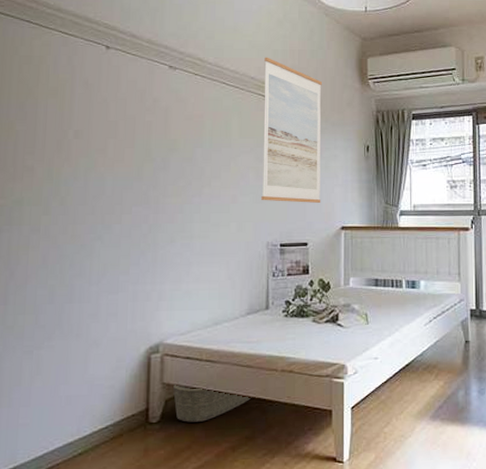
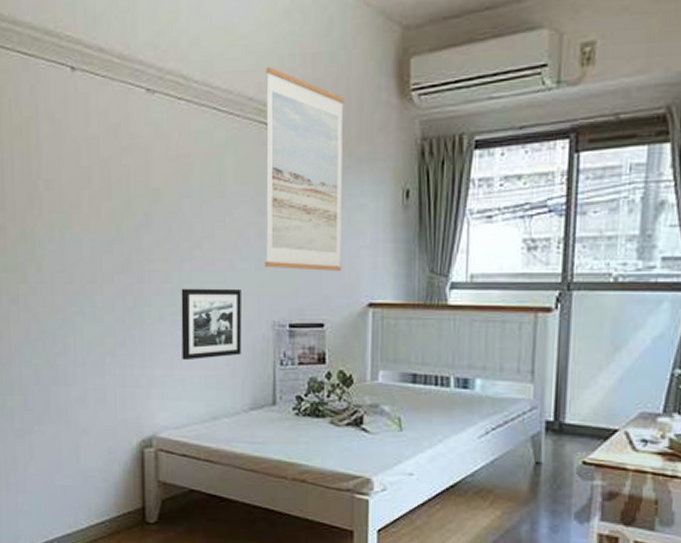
basket: present [173,382,252,422] -> none [170,481,258,528]
picture frame: none [189,217,242,276] -> present [181,288,242,361]

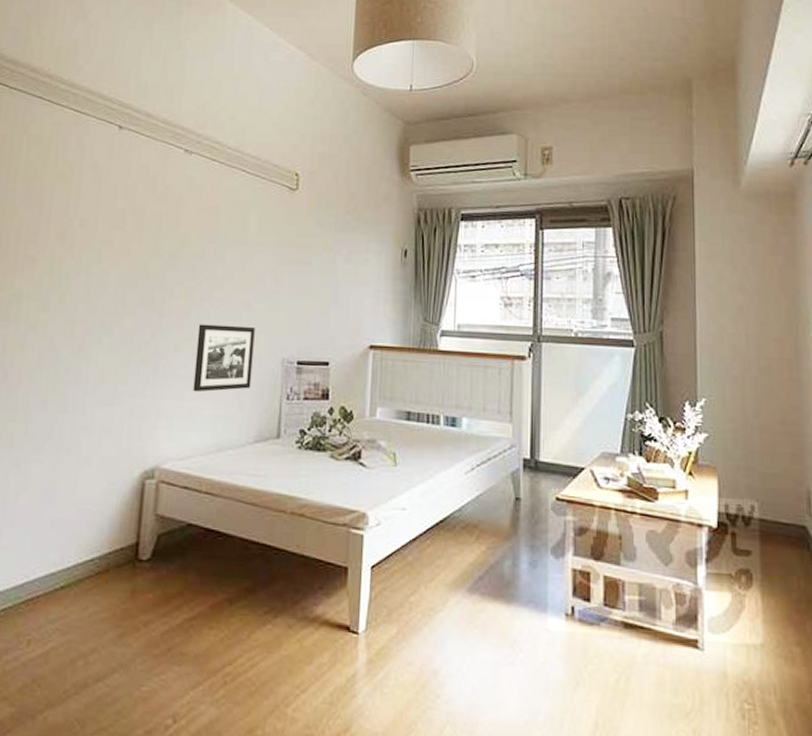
wall art: present [265,66,344,271] -> none [278,142,355,315]

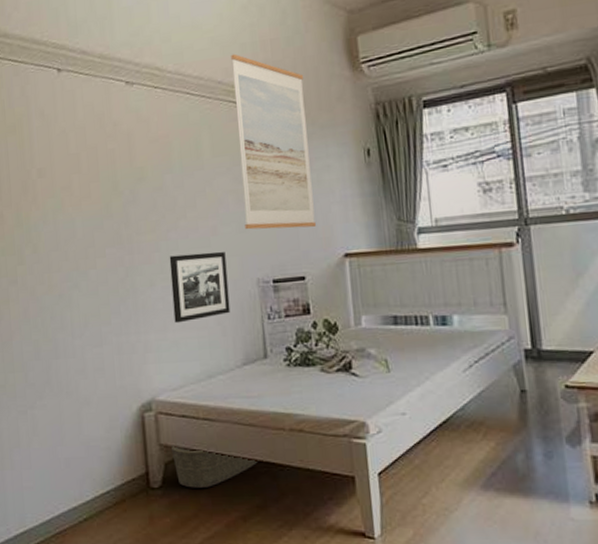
basket: none [167,515,255,565] -> present [172,443,259,488]
wall art: none [278,142,355,315] -> present [231,54,317,230]

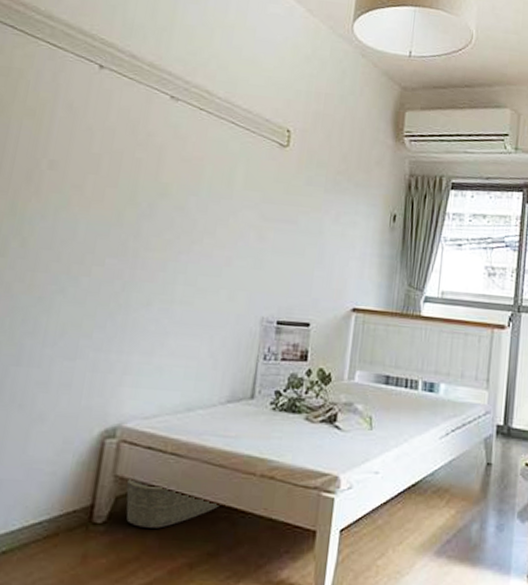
picture frame: present [169,251,231,324] -> none [164,278,235,349]
wall art: present [231,54,317,230] -> none [261,97,349,277]

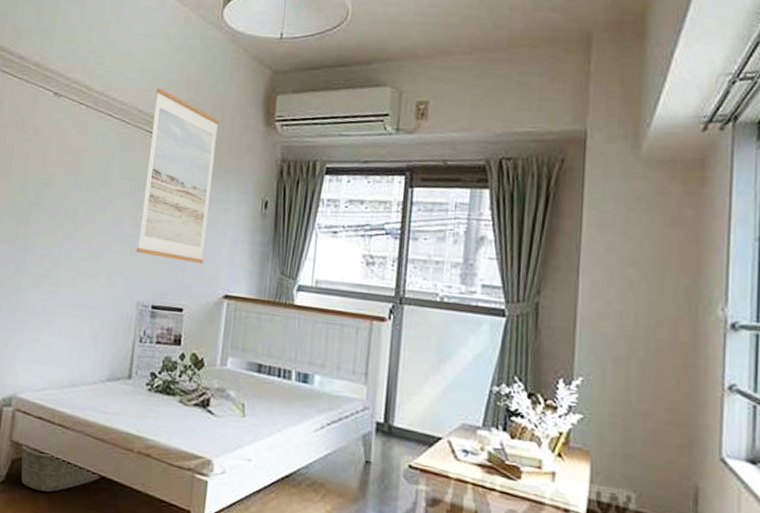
wall art: none [261,97,349,277] -> present [136,88,219,264]

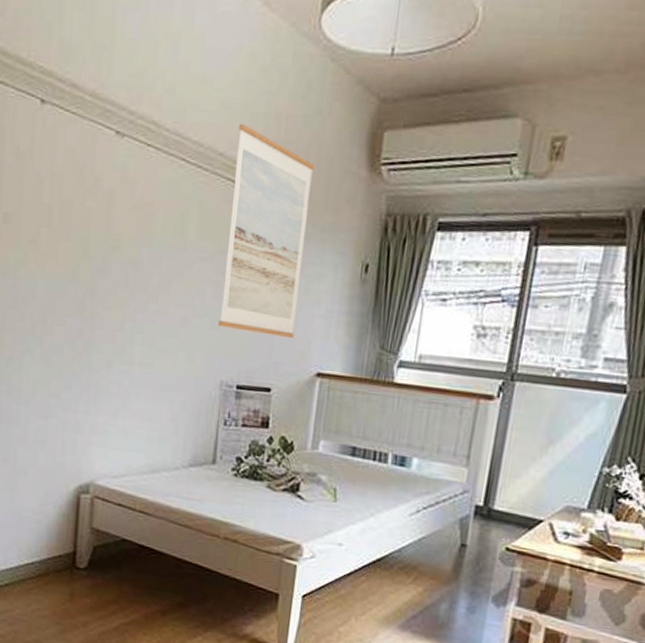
basket: present [21,442,103,493] -> none [102,529,188,578]

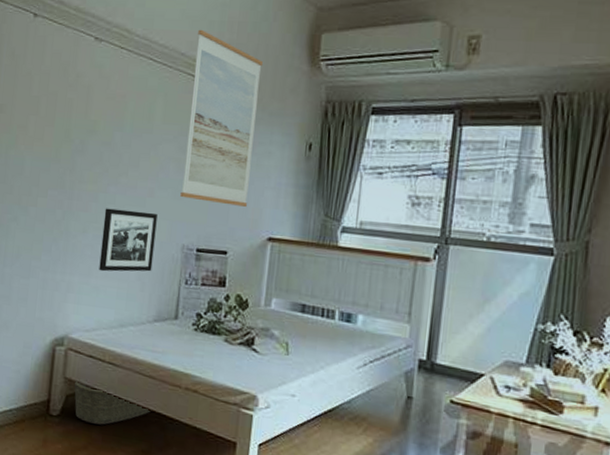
basket: none [102,529,188,578] -> present [74,379,152,425]
picture frame: none [126,338,192,412] -> present [99,208,158,272]

